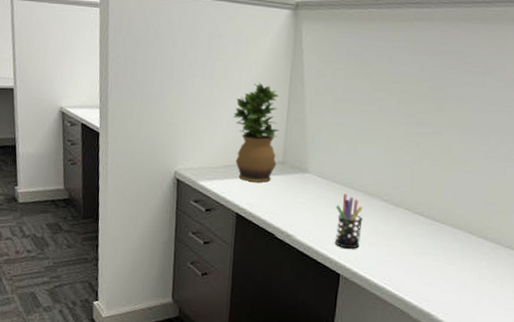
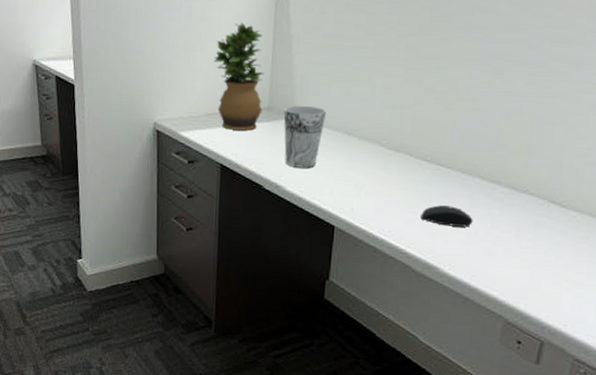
cup: none [296,161,336,219] -> present [283,105,327,168]
pen holder: present [335,194,363,249] -> none [328,139,359,199]
mouse: none [418,257,464,278] -> present [421,205,473,227]

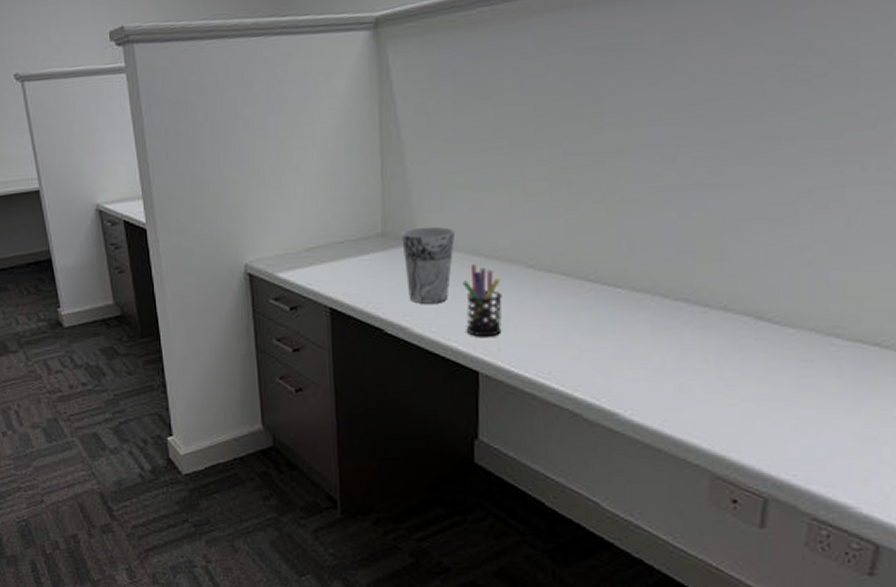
potted plant: present [214,22,264,131] -> none [310,134,375,265]
pen holder: none [328,139,359,199] -> present [462,264,502,337]
mouse: present [421,205,473,227] -> none [588,334,657,360]

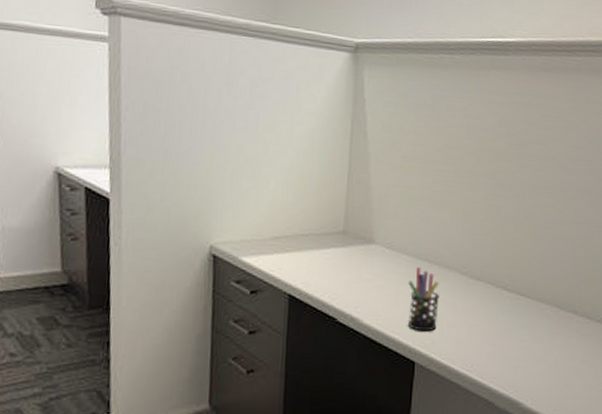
cup: present [401,226,456,304] -> none [360,229,407,299]

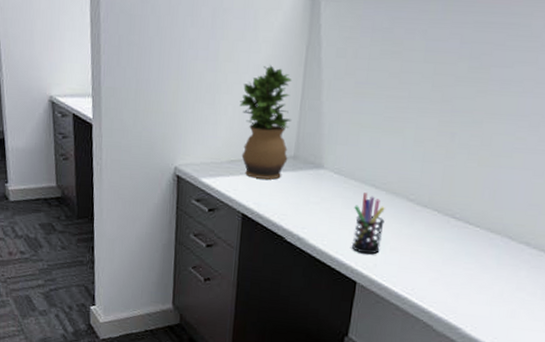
potted plant: none [283,138,339,257] -> present [239,65,292,180]

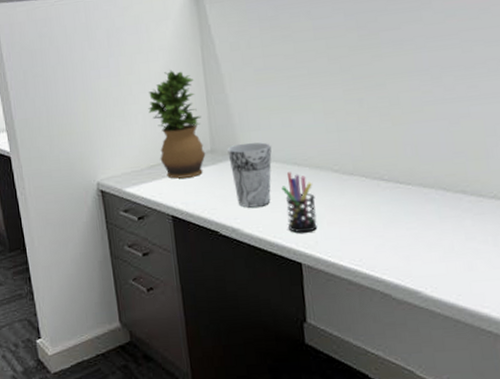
cup: none [309,155,355,221] -> present [227,142,272,208]

